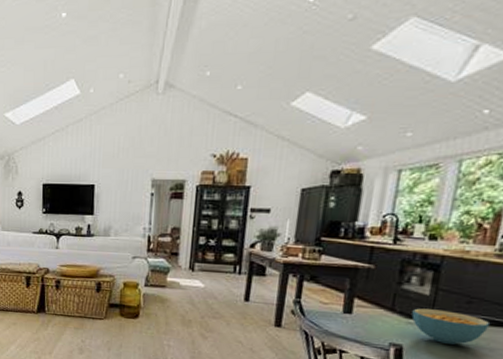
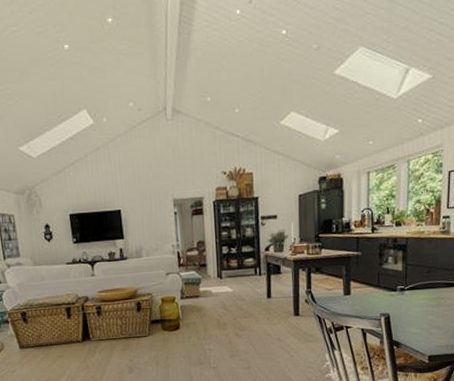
cereal bowl: present [411,308,489,345] -> none [392,280,444,307]

